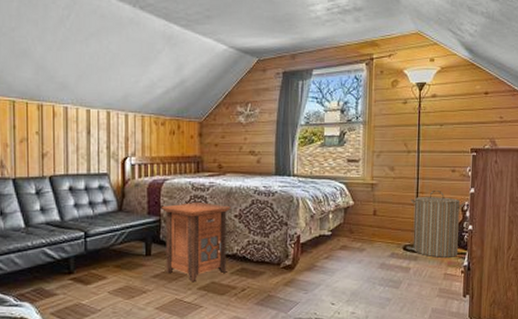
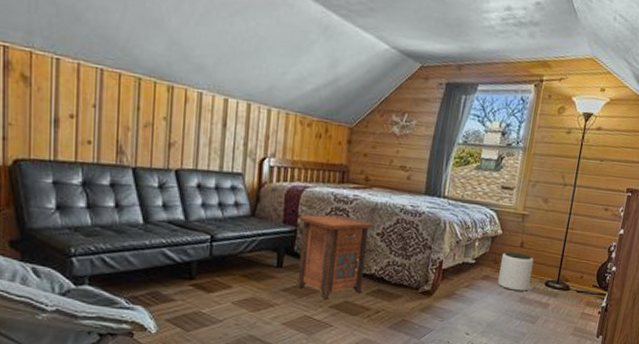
plant pot: none [356,221,389,258] -> present [498,252,534,291]
laundry hamper: present [411,189,465,258] -> none [555,227,613,297]

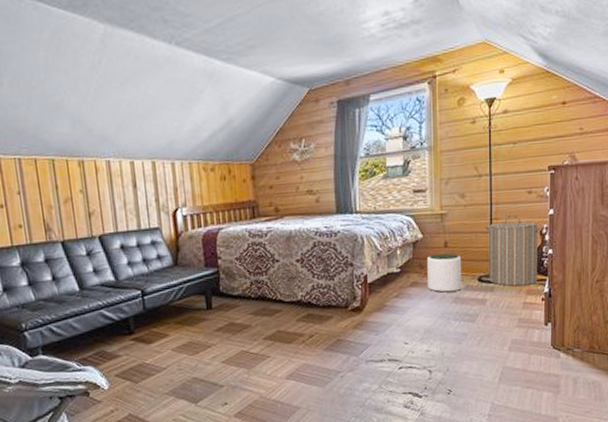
nightstand: present [297,214,374,300] -> none [219,249,292,333]
laundry hamper: none [555,227,613,297] -> present [484,214,544,287]

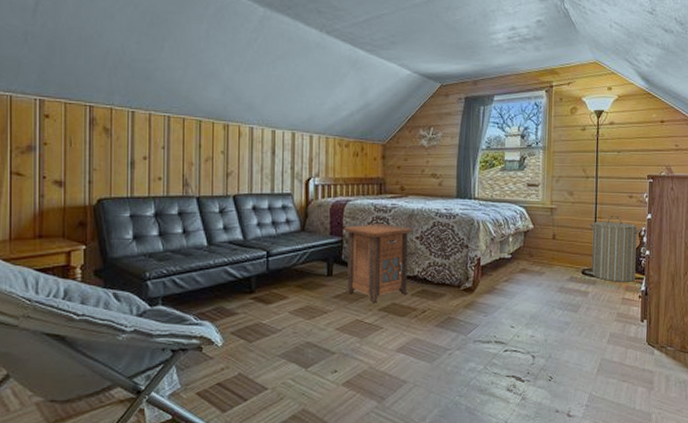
nightstand: none [219,249,292,333] -> present [344,224,412,304]
plant pot: present [427,253,462,293] -> none [536,244,568,281]

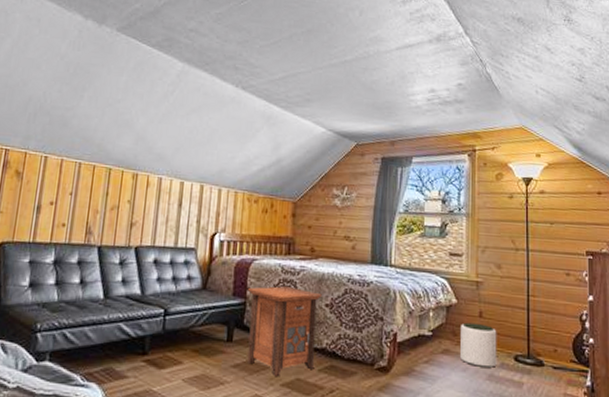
plant pot: none [536,244,568,281] -> present [460,322,497,368]
laundry hamper: present [589,215,643,282] -> none [521,293,584,375]

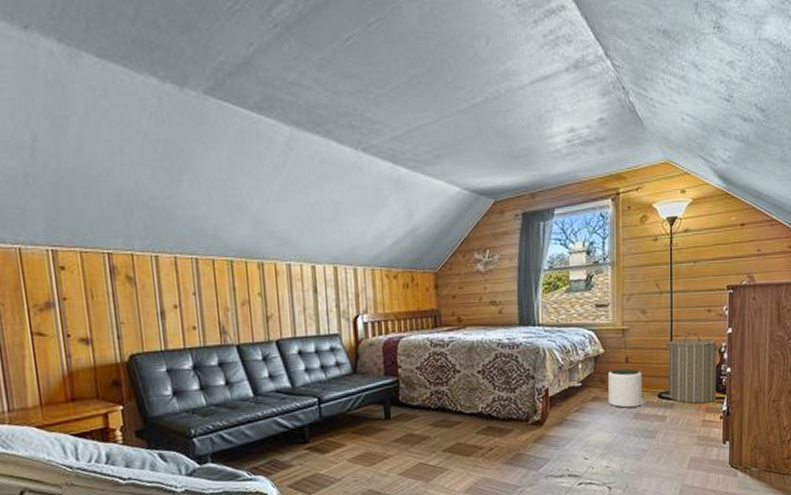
nightstand: present [247,286,322,378] -> none [399,359,473,445]
laundry hamper: none [521,293,584,375] -> present [664,331,723,404]

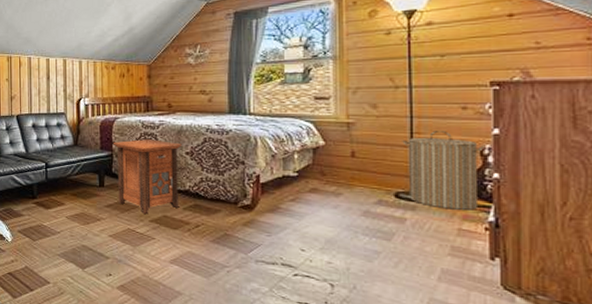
nightstand: none [399,359,473,445] -> present [114,139,182,215]
plant pot: present [608,368,642,408] -> none [330,162,374,204]

